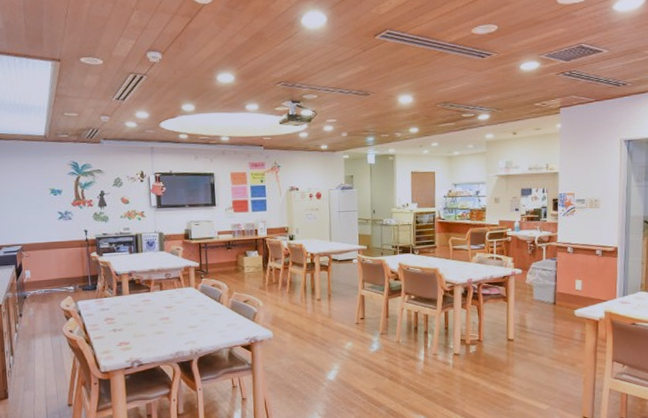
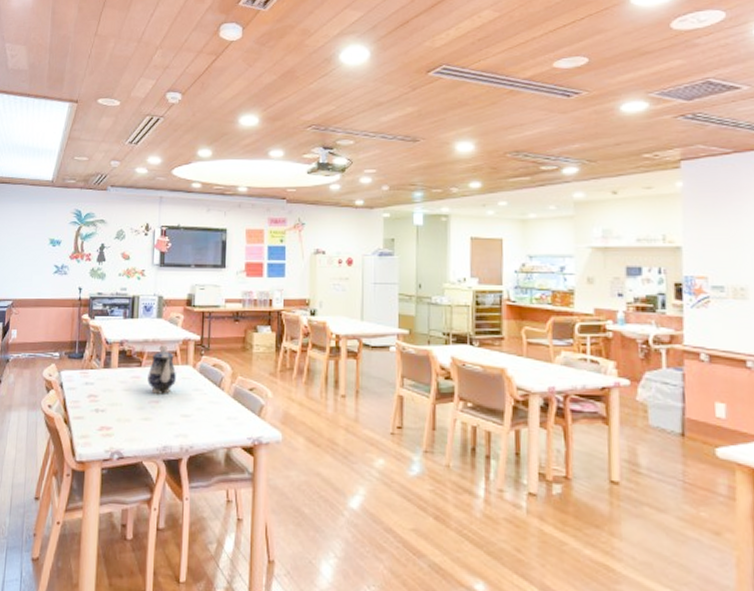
teapot: none [156,272,181,312] -> present [147,345,176,394]

